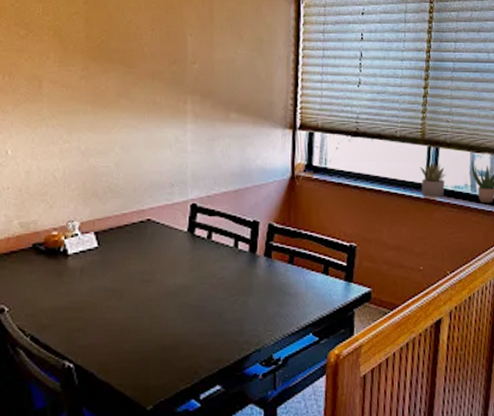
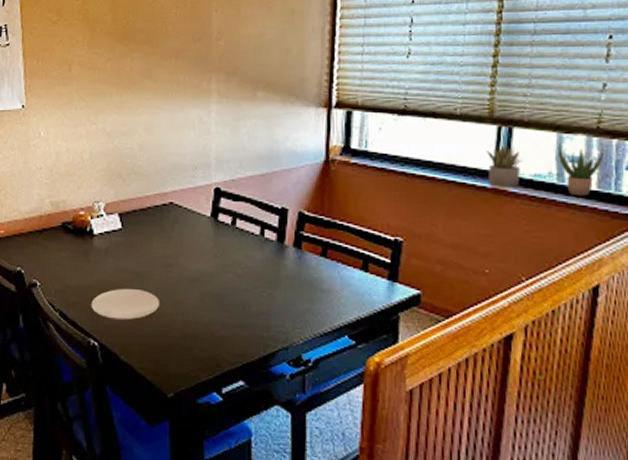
plate: none [65,306,139,340] -> present [91,288,160,321]

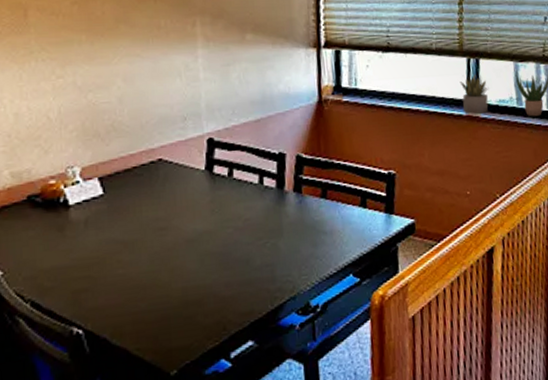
plate: present [91,288,160,321] -> none [71,260,155,301]

